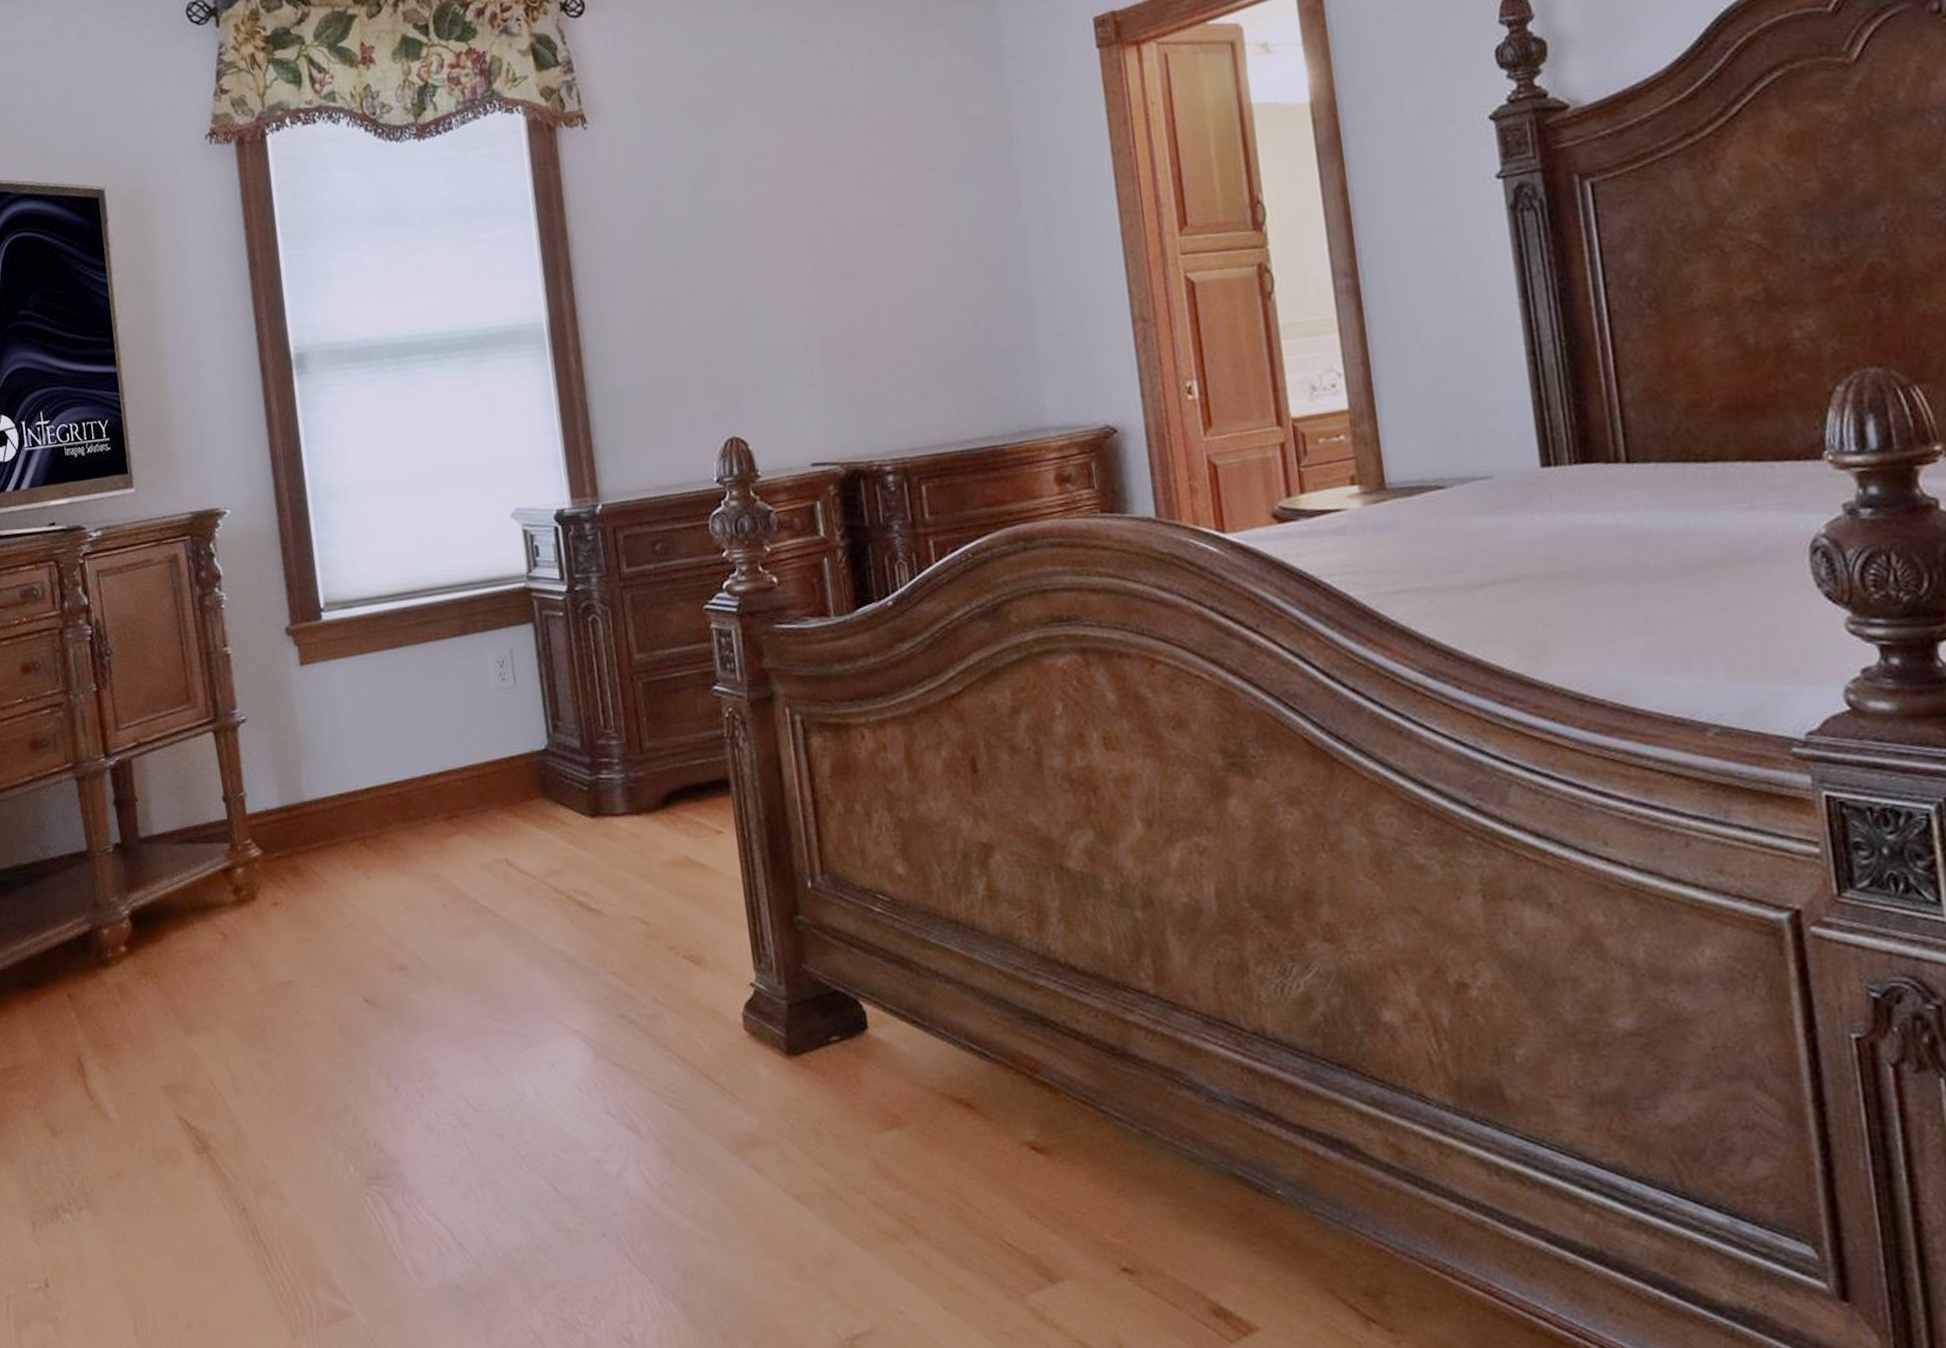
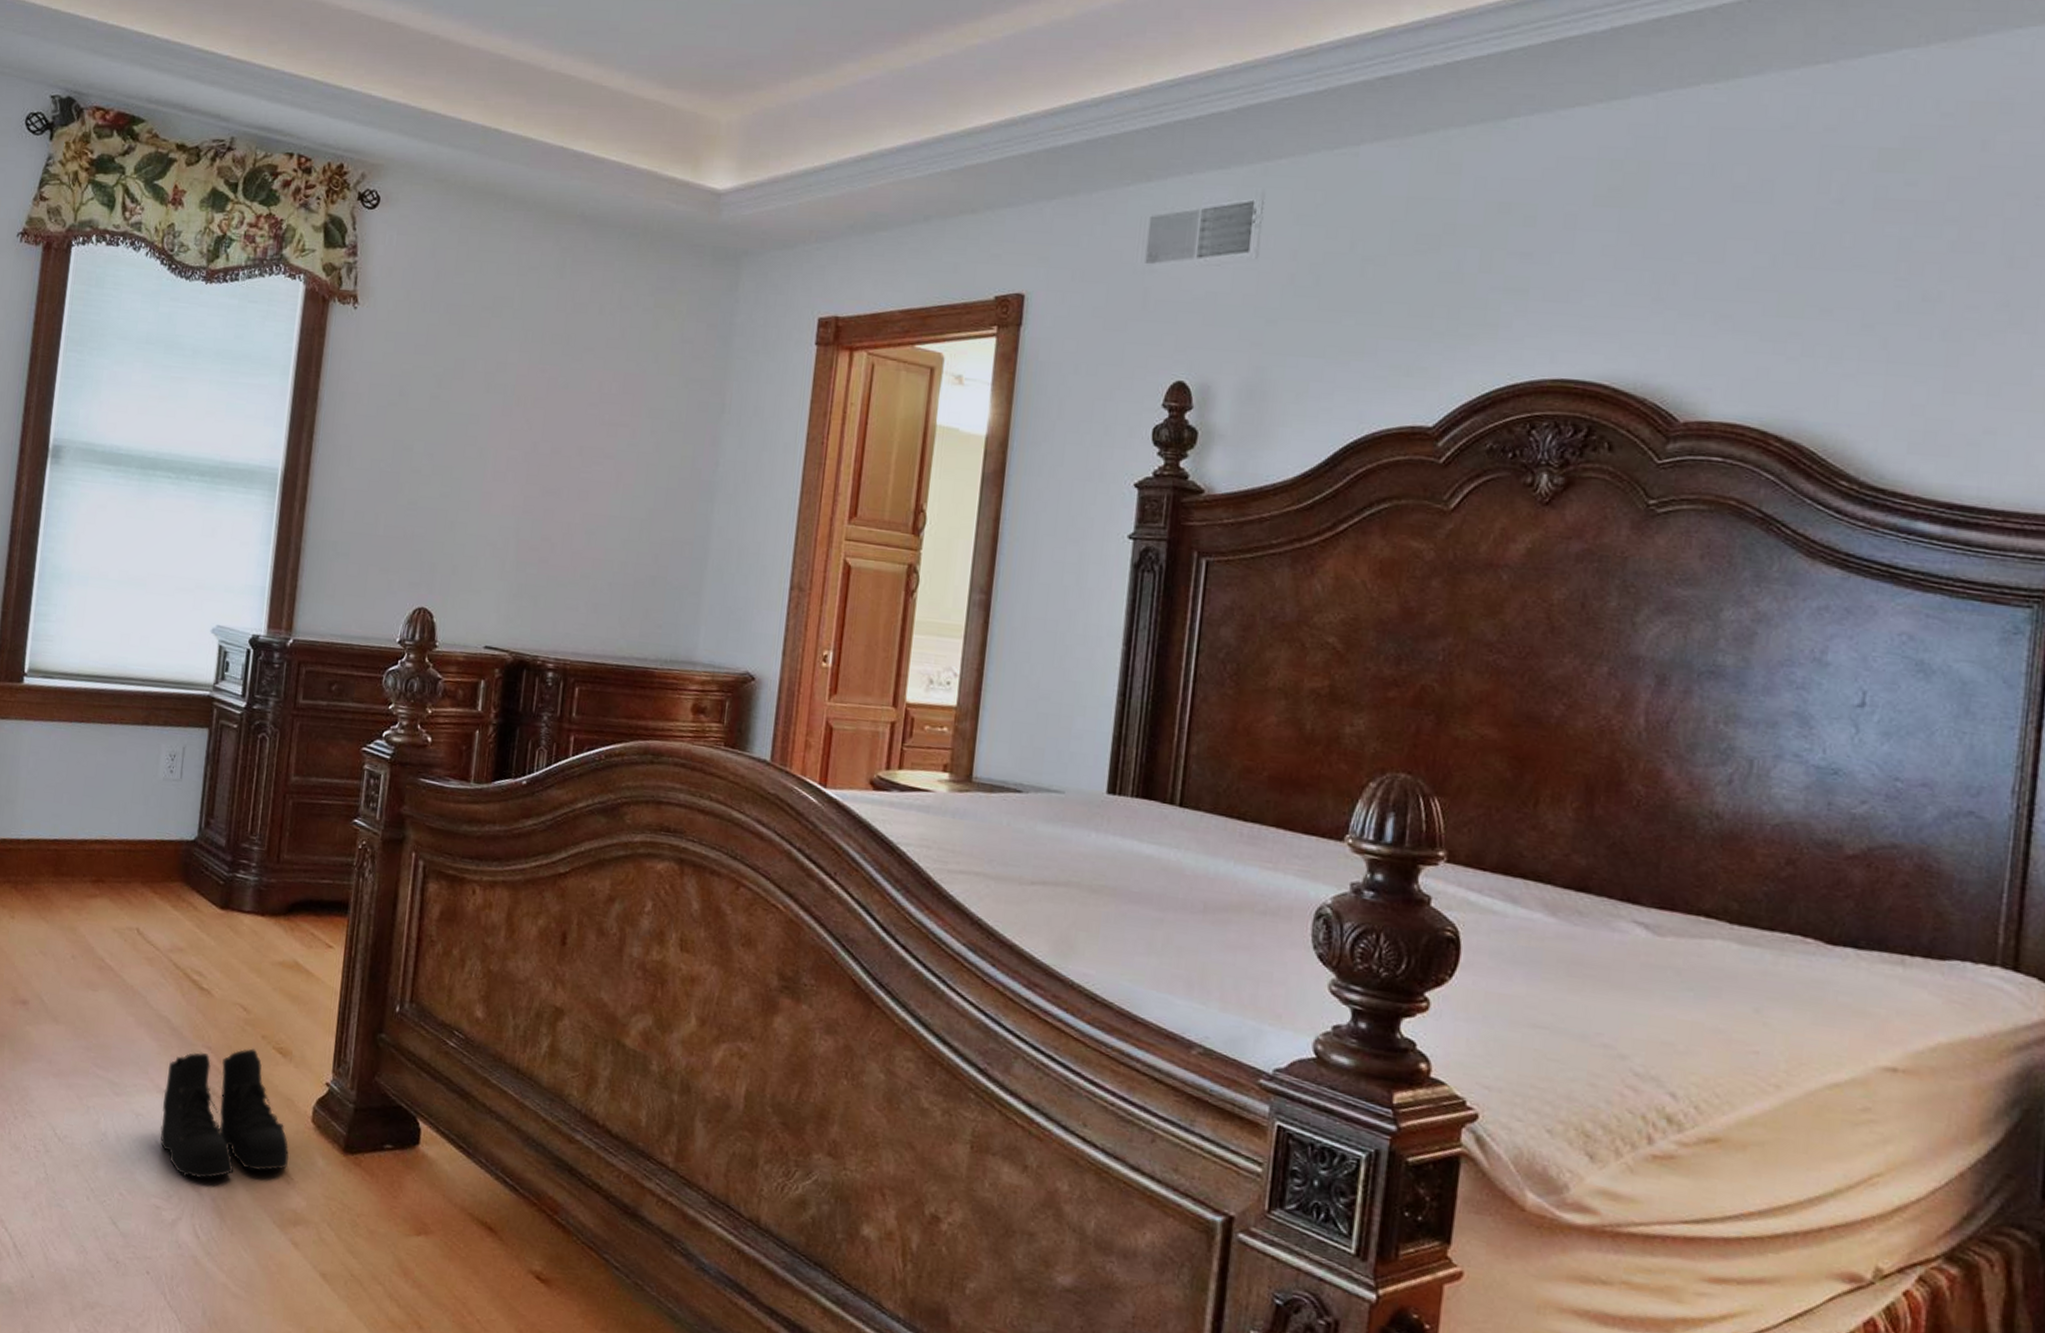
boots: none [574,963,729,1120] -> present [160,1048,289,1179]

